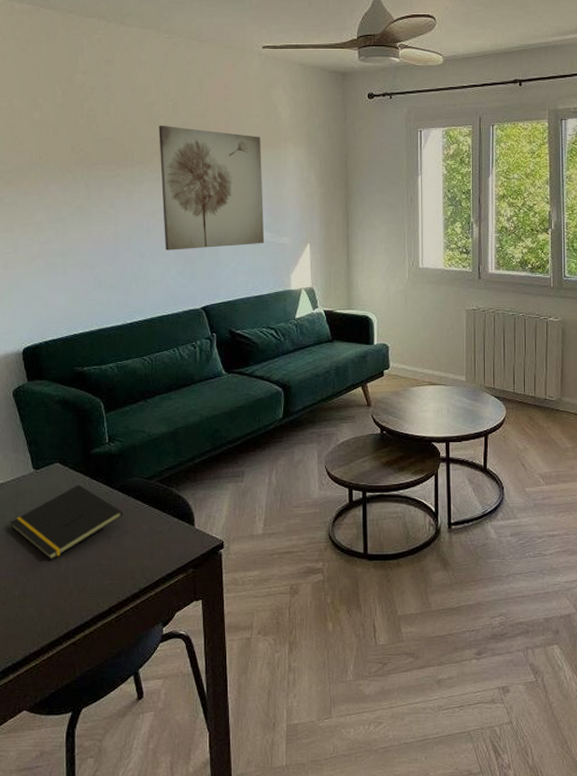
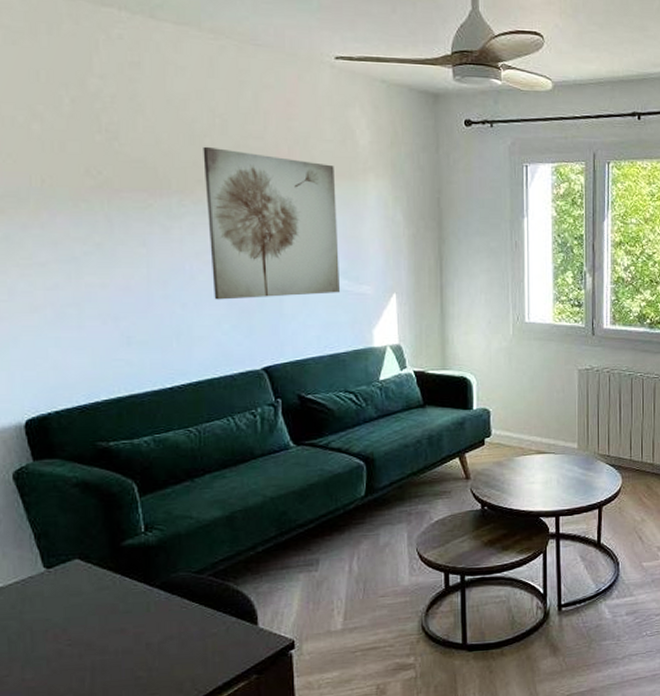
notepad: present [10,484,123,560] -> none [14,583,166,677]

